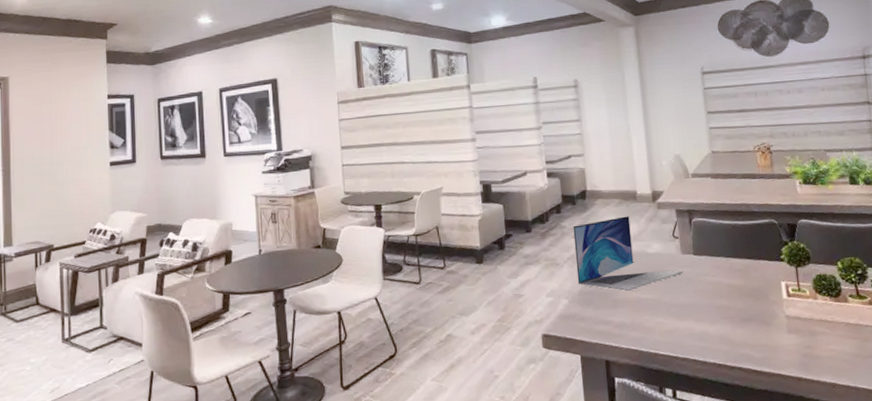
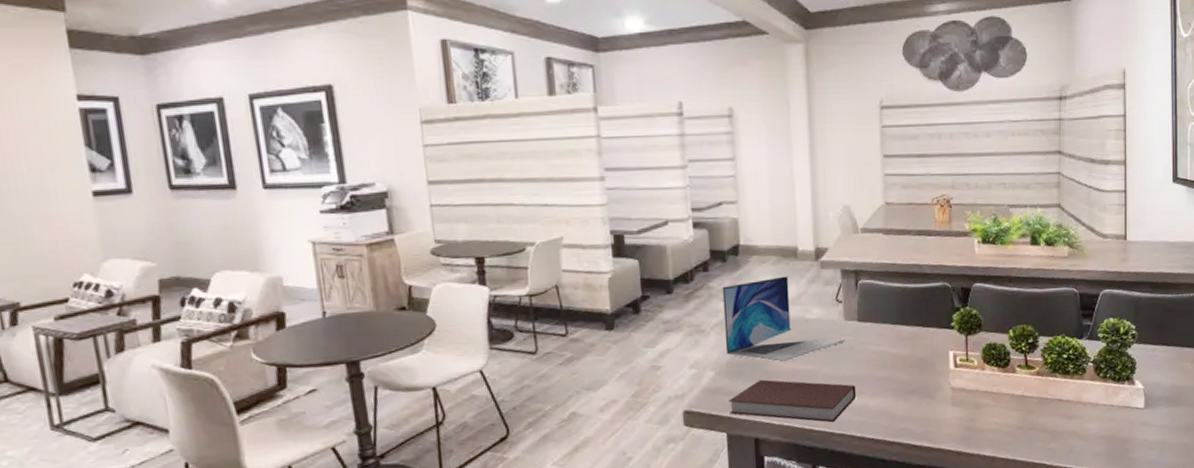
notebook: none [581,307,697,348] -> present [729,379,857,423]

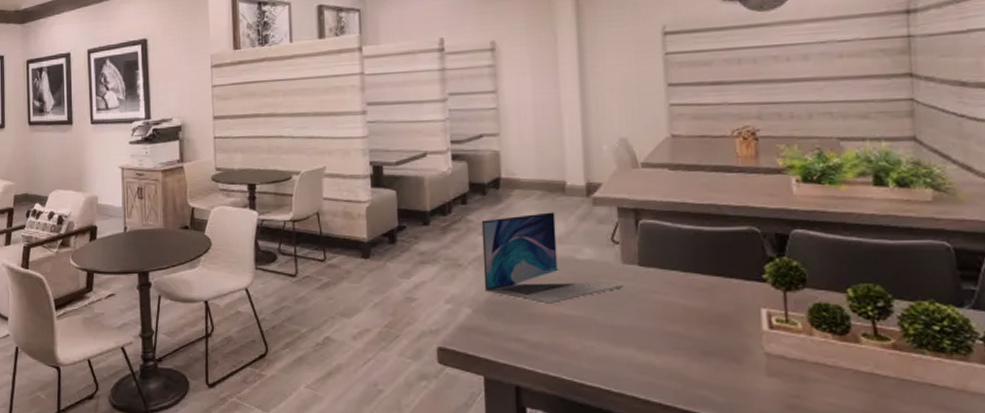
notebook: present [729,379,857,423] -> none [487,322,638,379]

